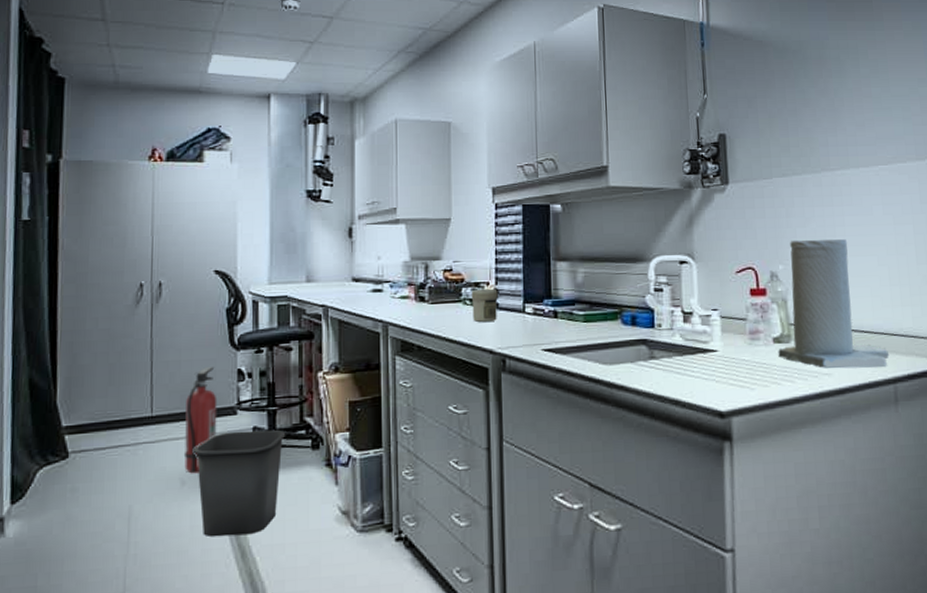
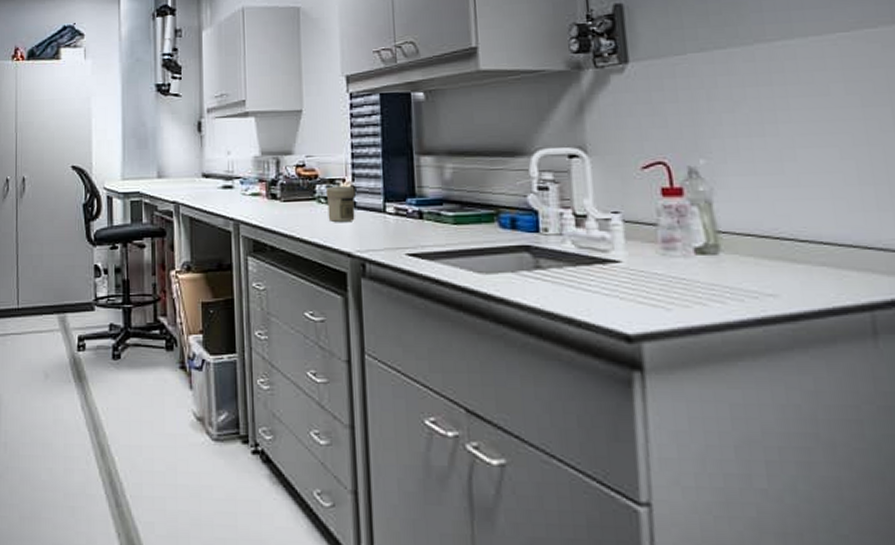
fire extinguisher: present [183,367,217,473] -> none [46,262,76,366]
waste bin: present [194,429,286,537] -> none [56,327,141,433]
paper towel: present [778,238,890,369] -> none [701,125,863,290]

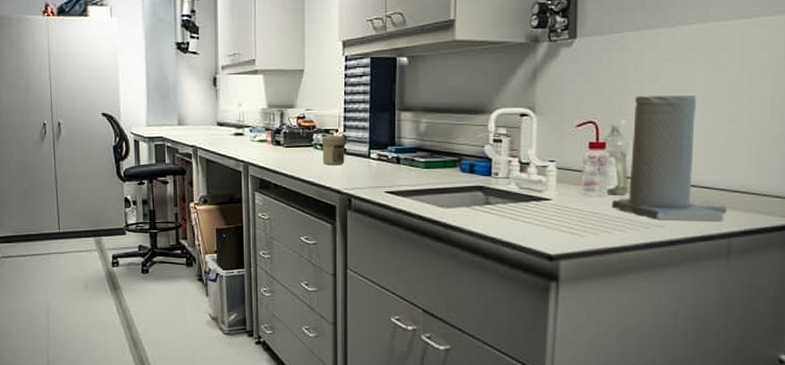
paper towel: none [701,125,863,290] -> present [612,94,728,223]

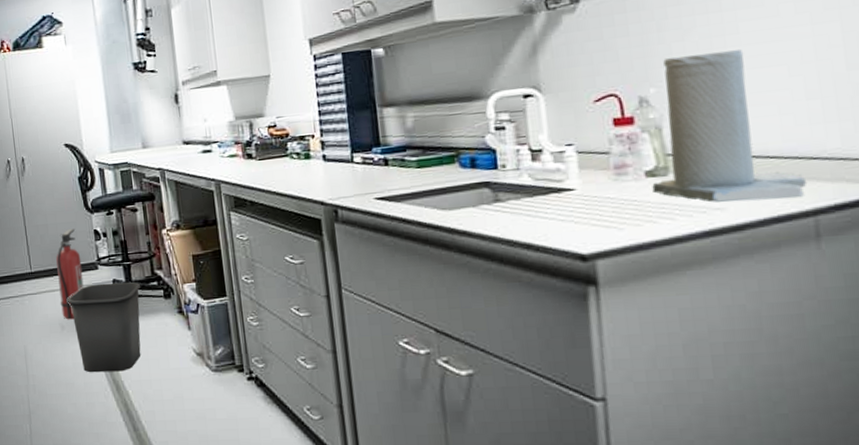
fire extinguisher: none [85,195,111,279] -> present [56,229,84,319]
waste bin: none [93,248,166,330] -> present [67,281,141,373]
jar: present [321,135,346,165] -> none [296,141,326,175]

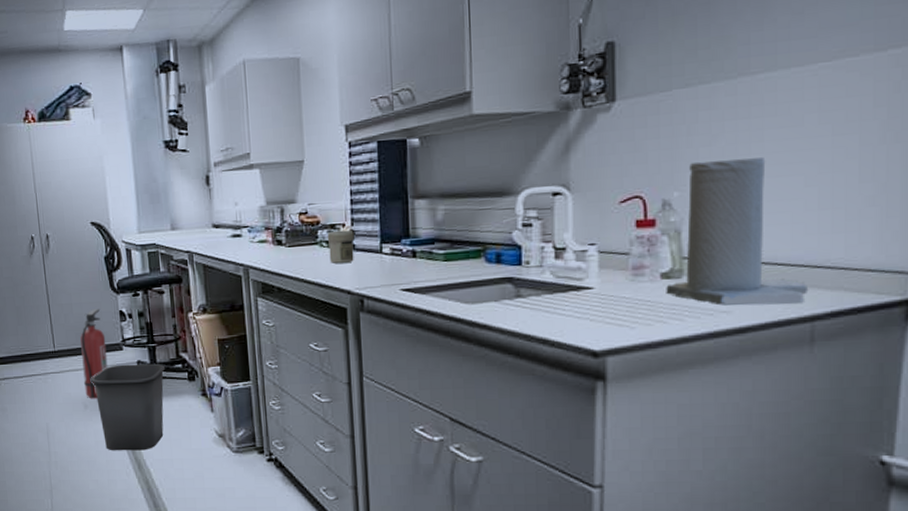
jar: none [296,141,326,175] -> present [327,230,354,263]

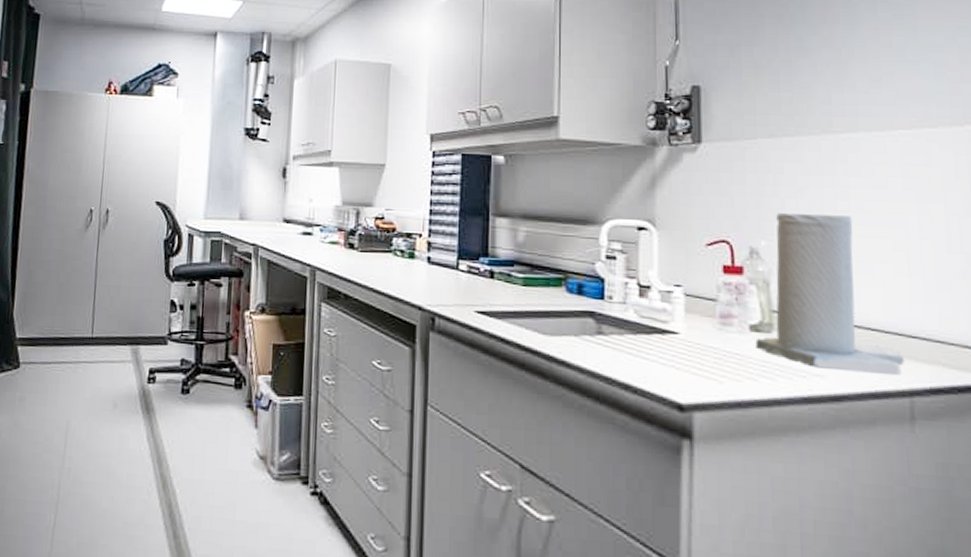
fire extinguisher: present [80,309,108,398] -> none [117,295,151,397]
waste bin: present [91,363,166,451] -> none [126,361,212,466]
jar: present [327,230,354,263] -> none [402,240,431,276]

